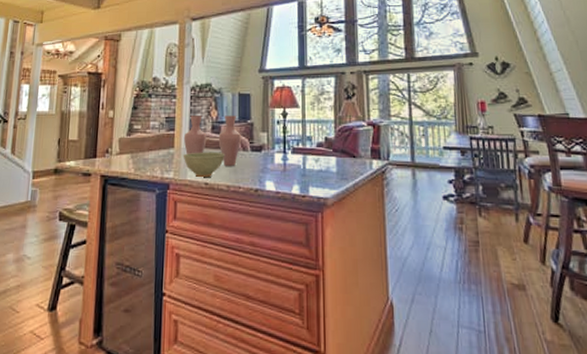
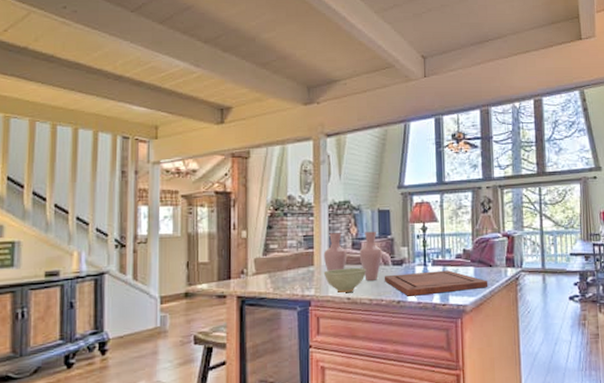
cutting board: none [242,159,352,185] -> present [384,270,489,296]

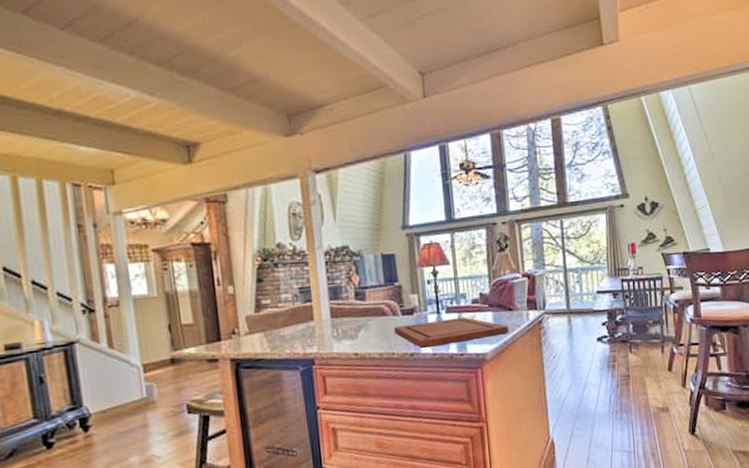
vase: present [323,231,383,281] -> none [323,279,391,334]
bowl: present [323,267,367,294] -> none [325,319,374,349]

